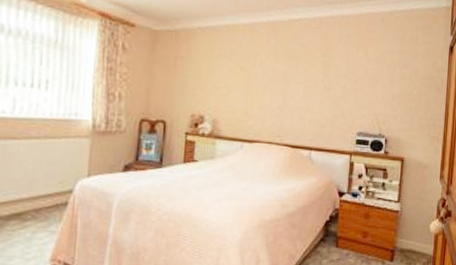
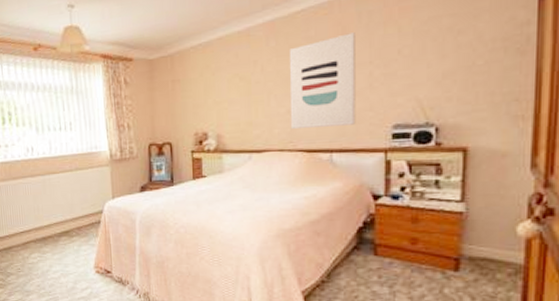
wall art: none [279,48,337,128] -> present [288,32,356,129]

